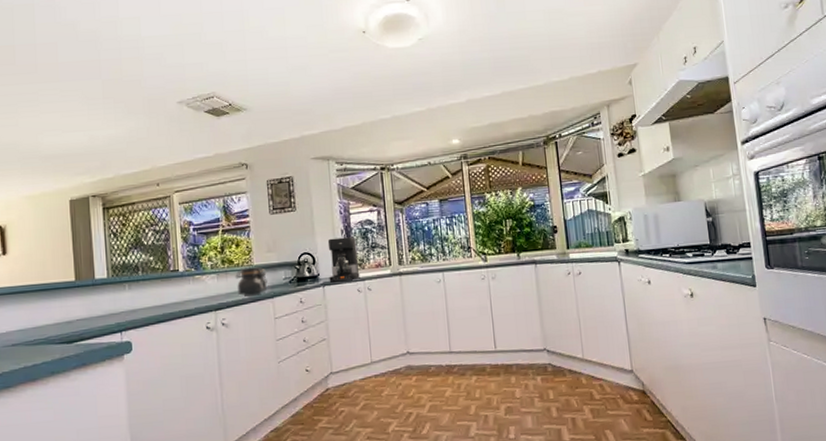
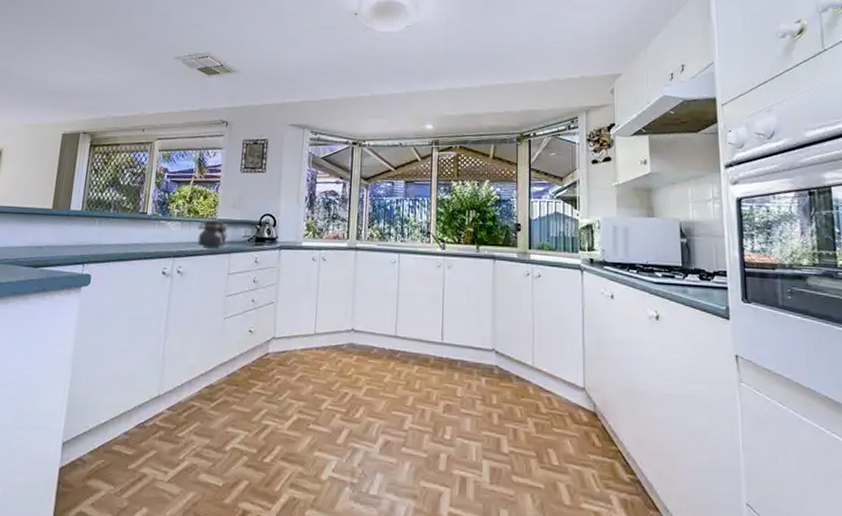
coffee maker: present [327,237,360,282] -> none [286,204,318,248]

